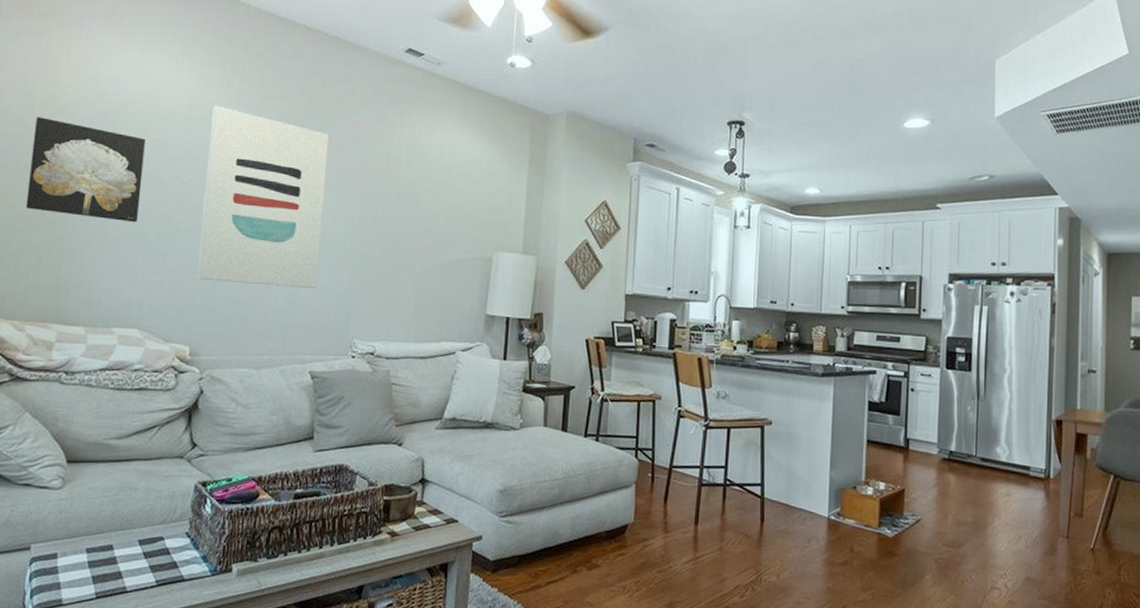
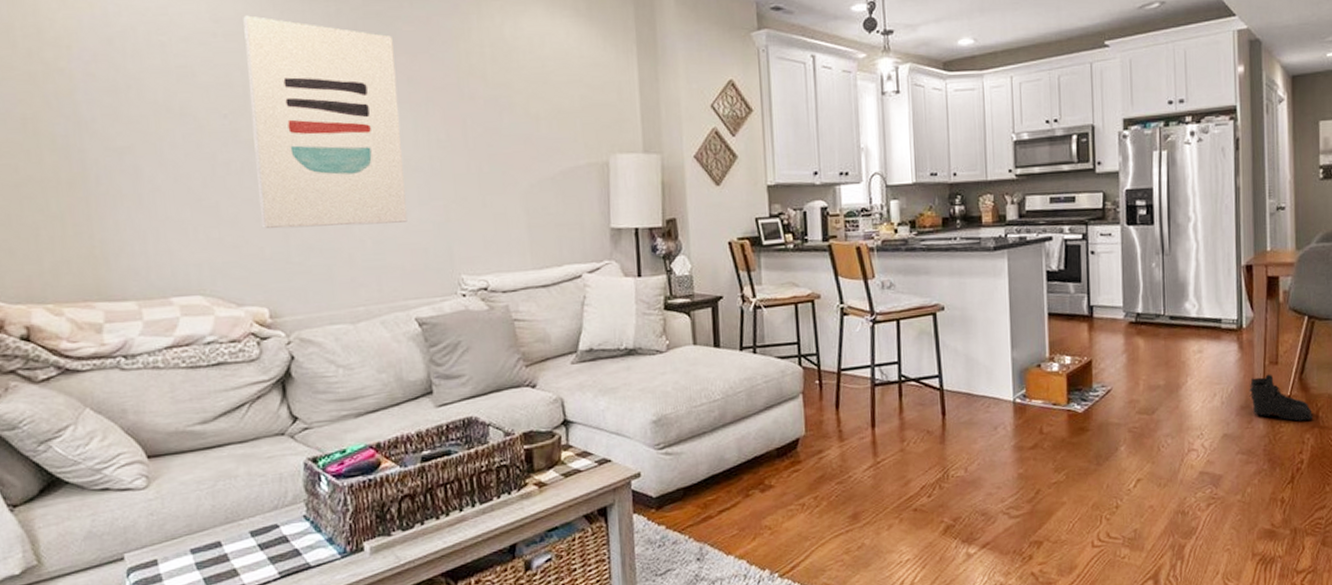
wall art: present [25,117,146,223] -> none [21,53,177,171]
boots: none [1053,525,1115,576] -> present [1249,374,1314,422]

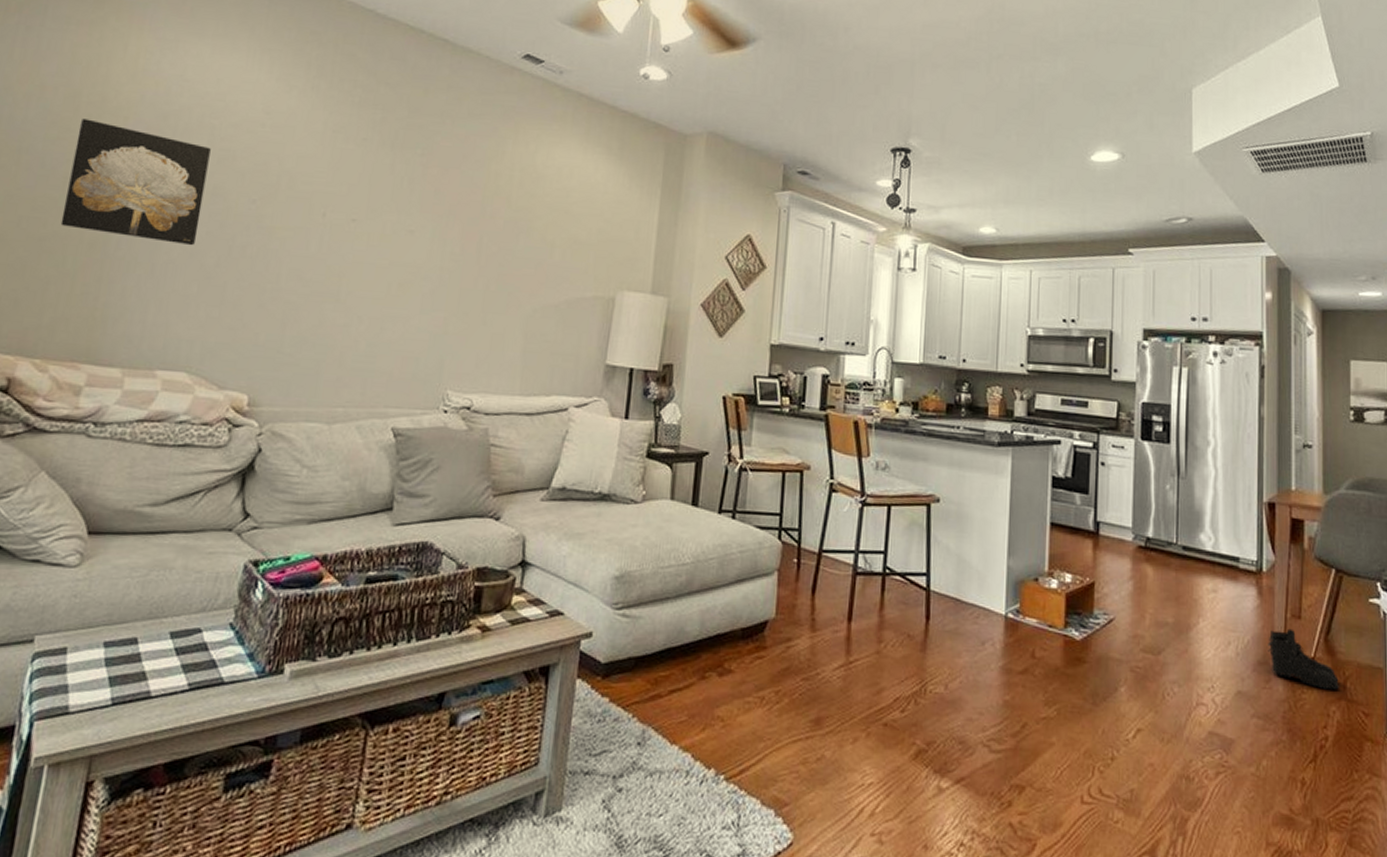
wall art: none [21,53,177,171] -> present [60,118,211,246]
wall art: present [243,15,408,229] -> none [261,111,429,329]

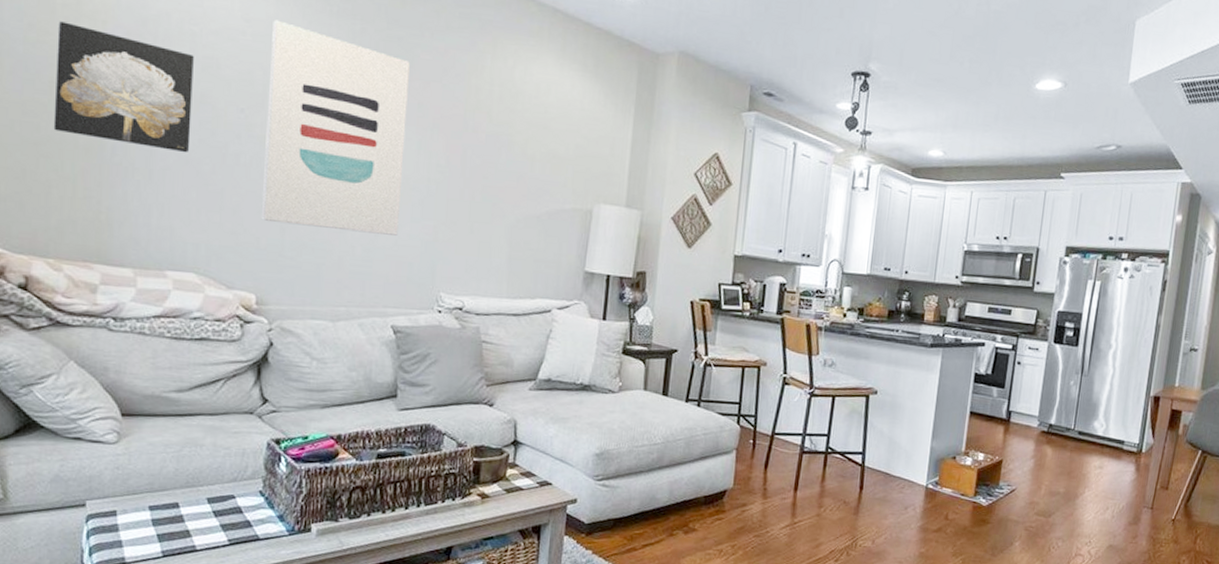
wall art: none [261,111,429,329] -> present [261,20,410,236]
boots: present [1268,628,1340,690] -> none [1138,497,1192,544]

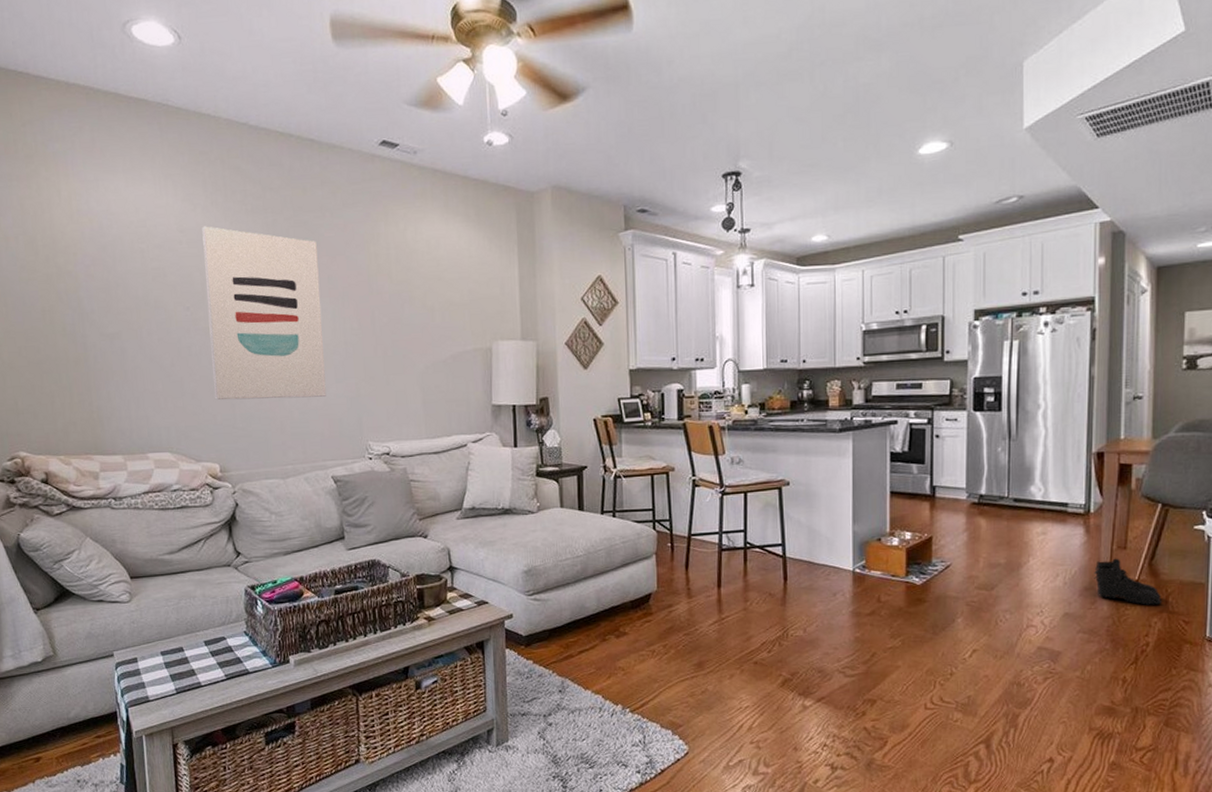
wall art: present [53,21,194,153] -> none [41,259,152,352]
boots: none [1138,497,1192,544] -> present [1094,558,1163,605]

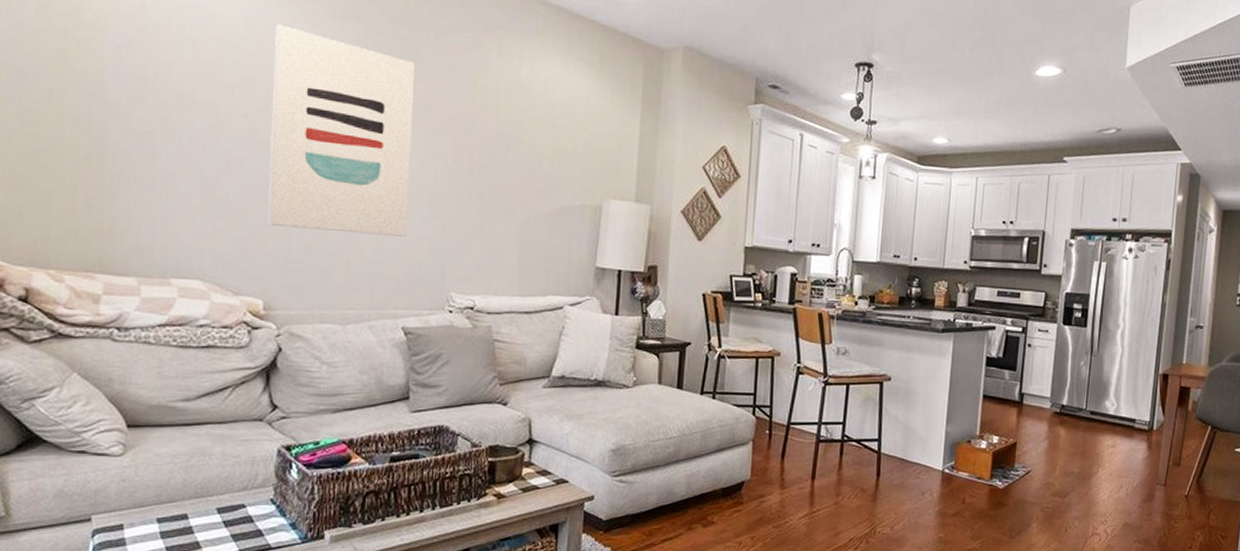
boots: present [1094,558,1163,605] -> none [1151,474,1205,519]

